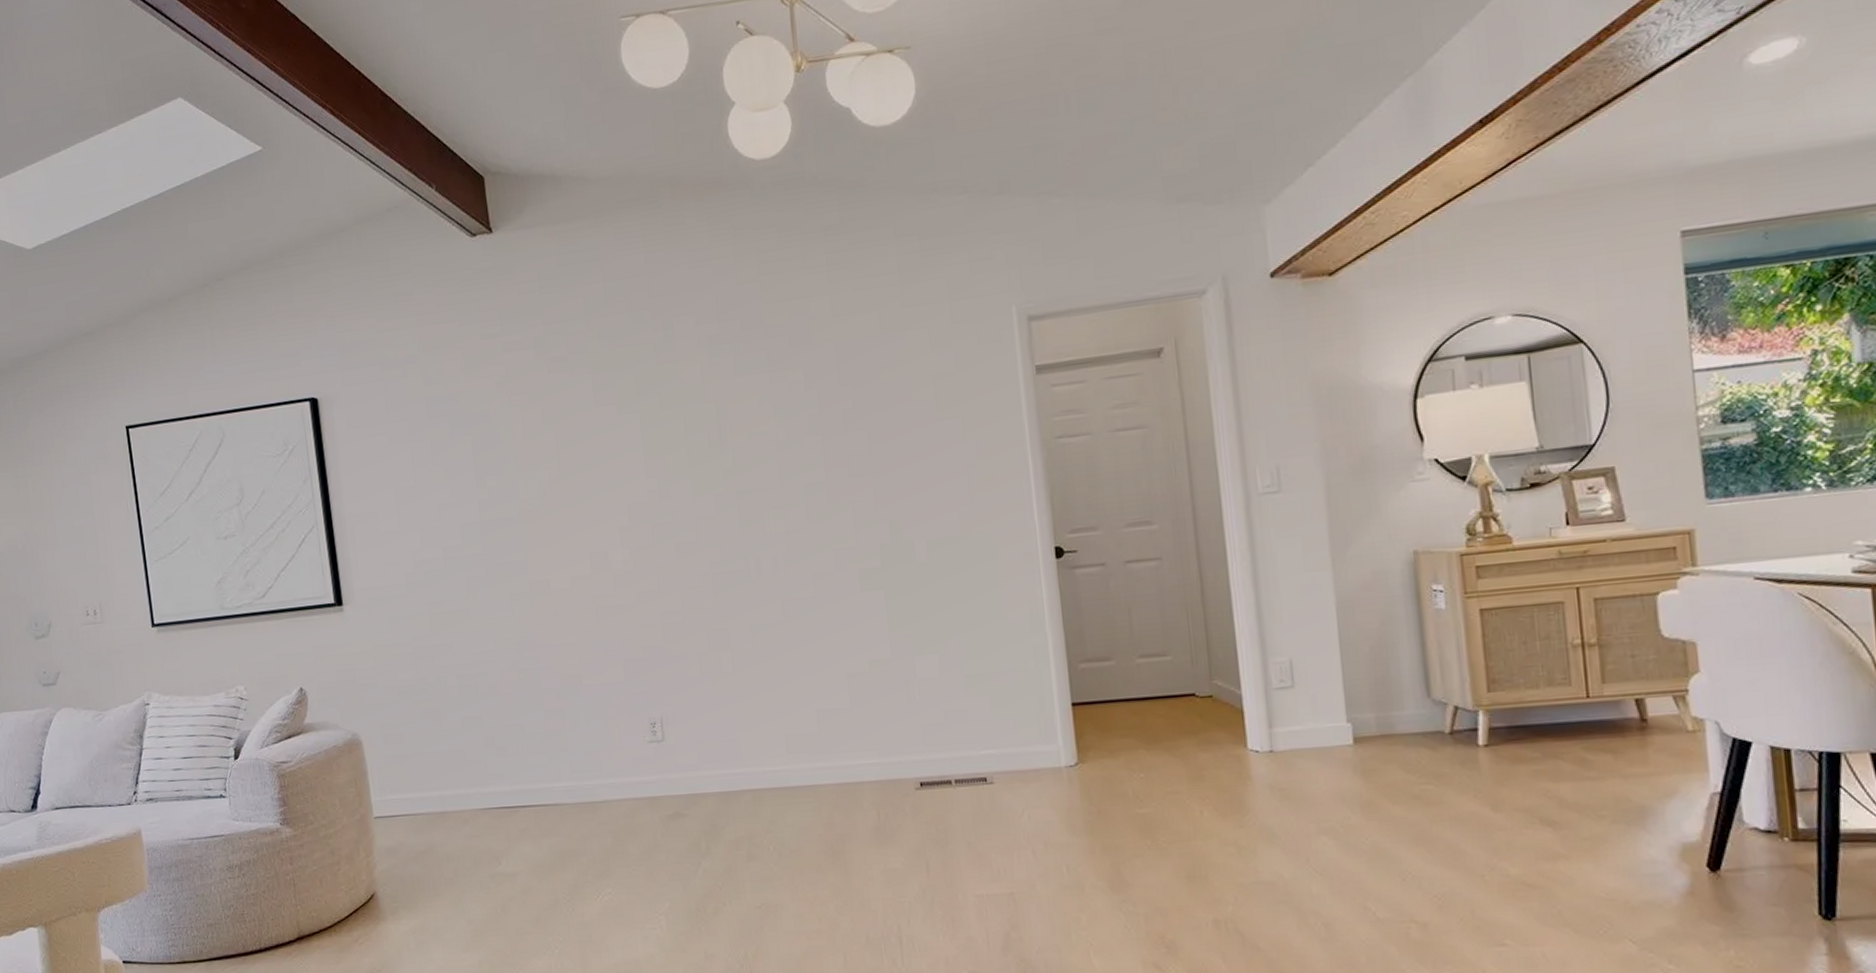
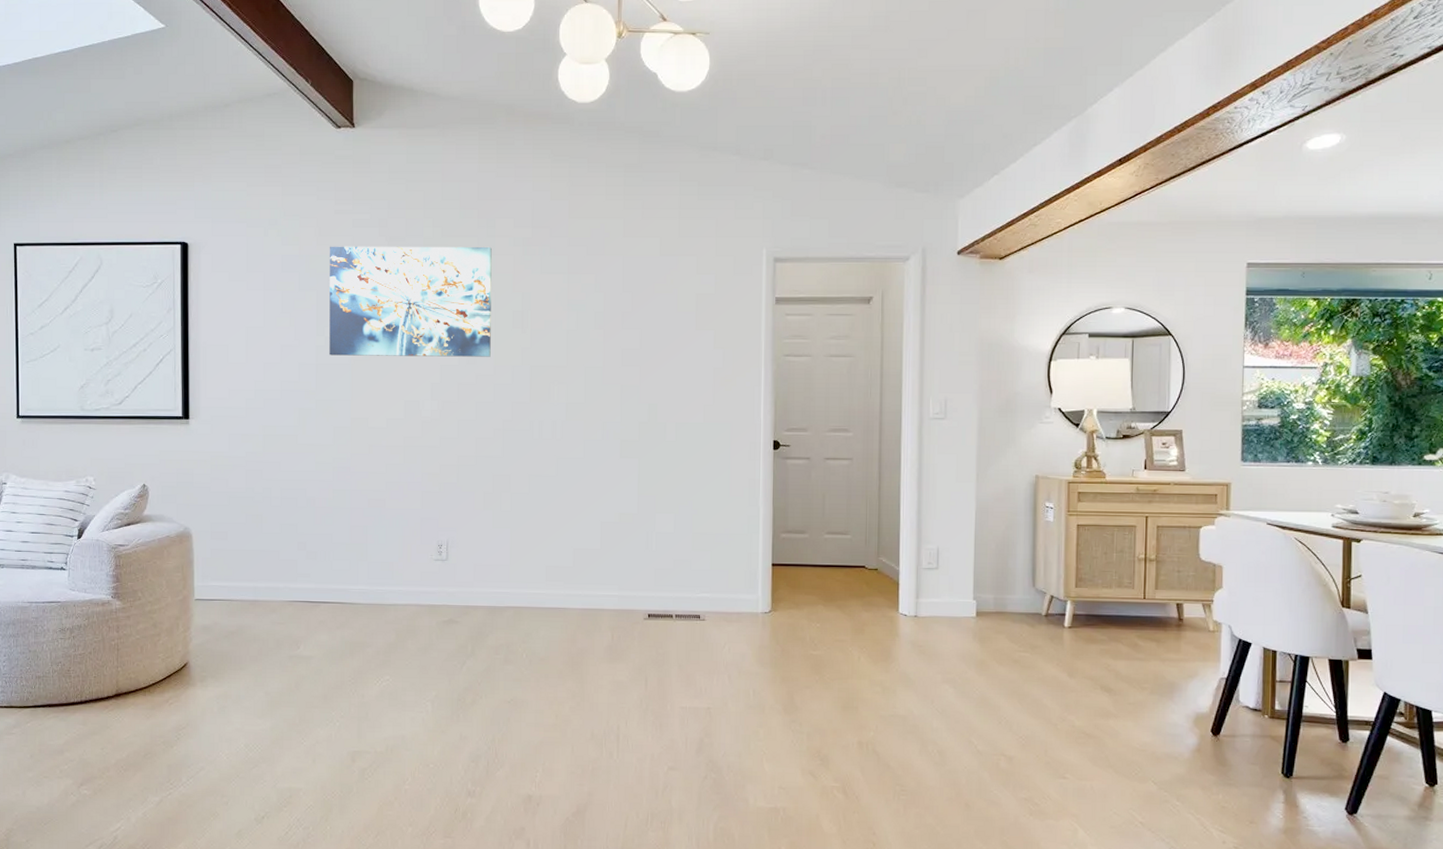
wall art: none [480,352,687,510] -> present [329,246,492,357]

